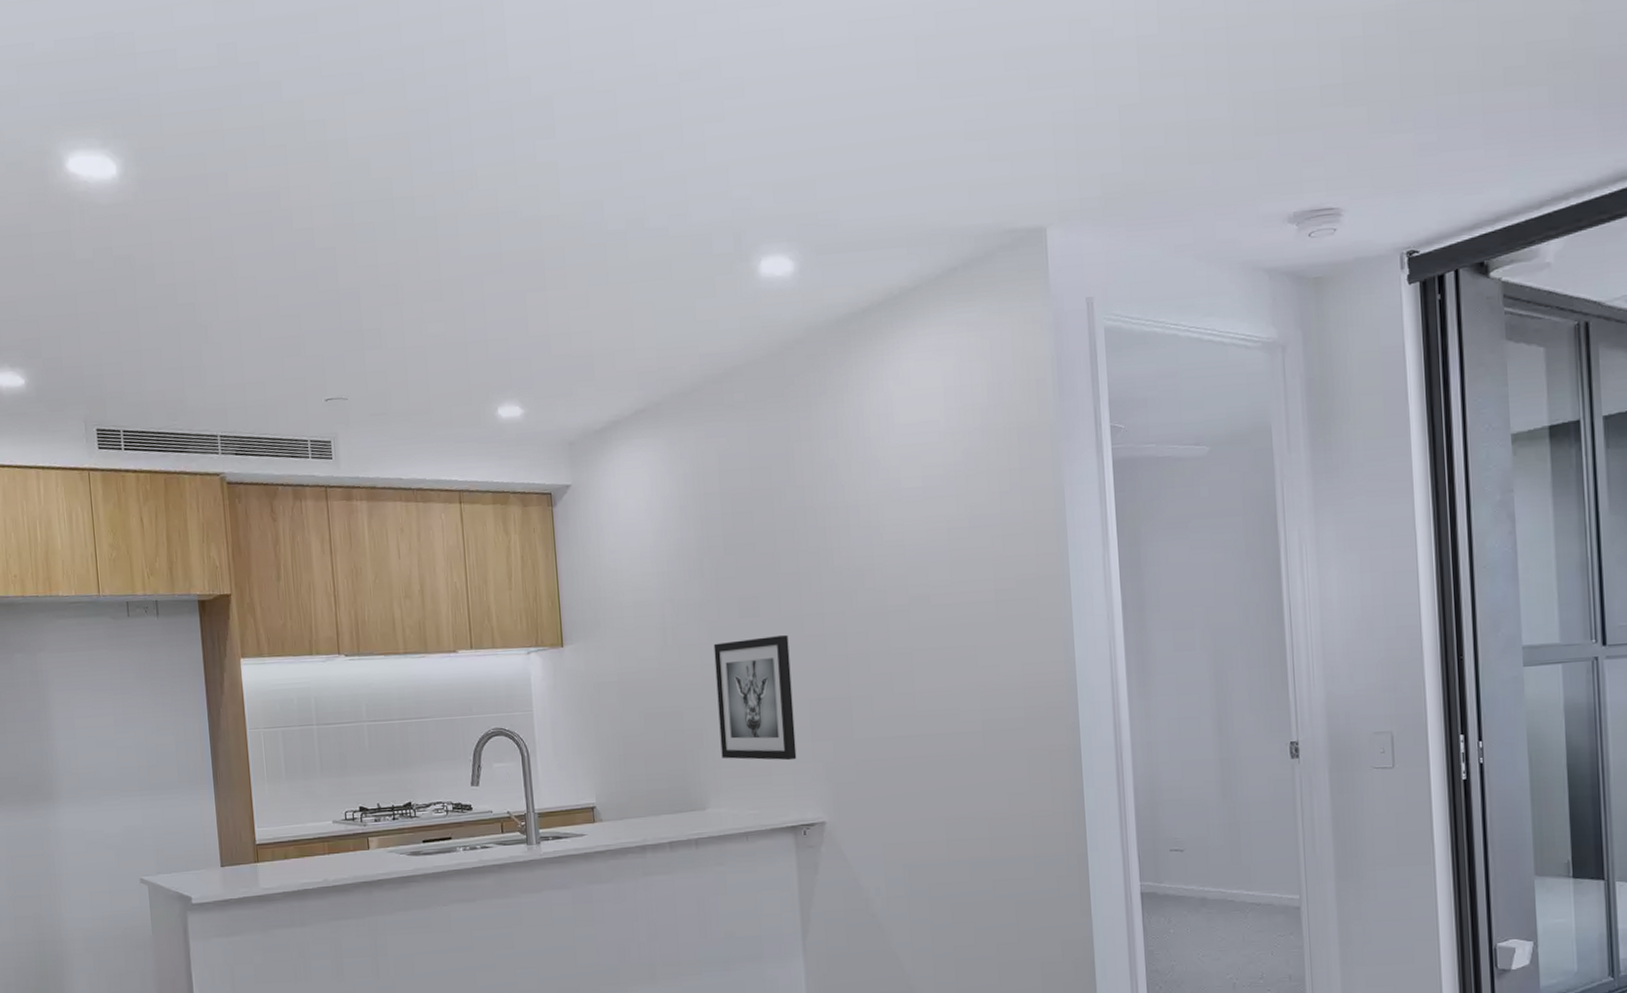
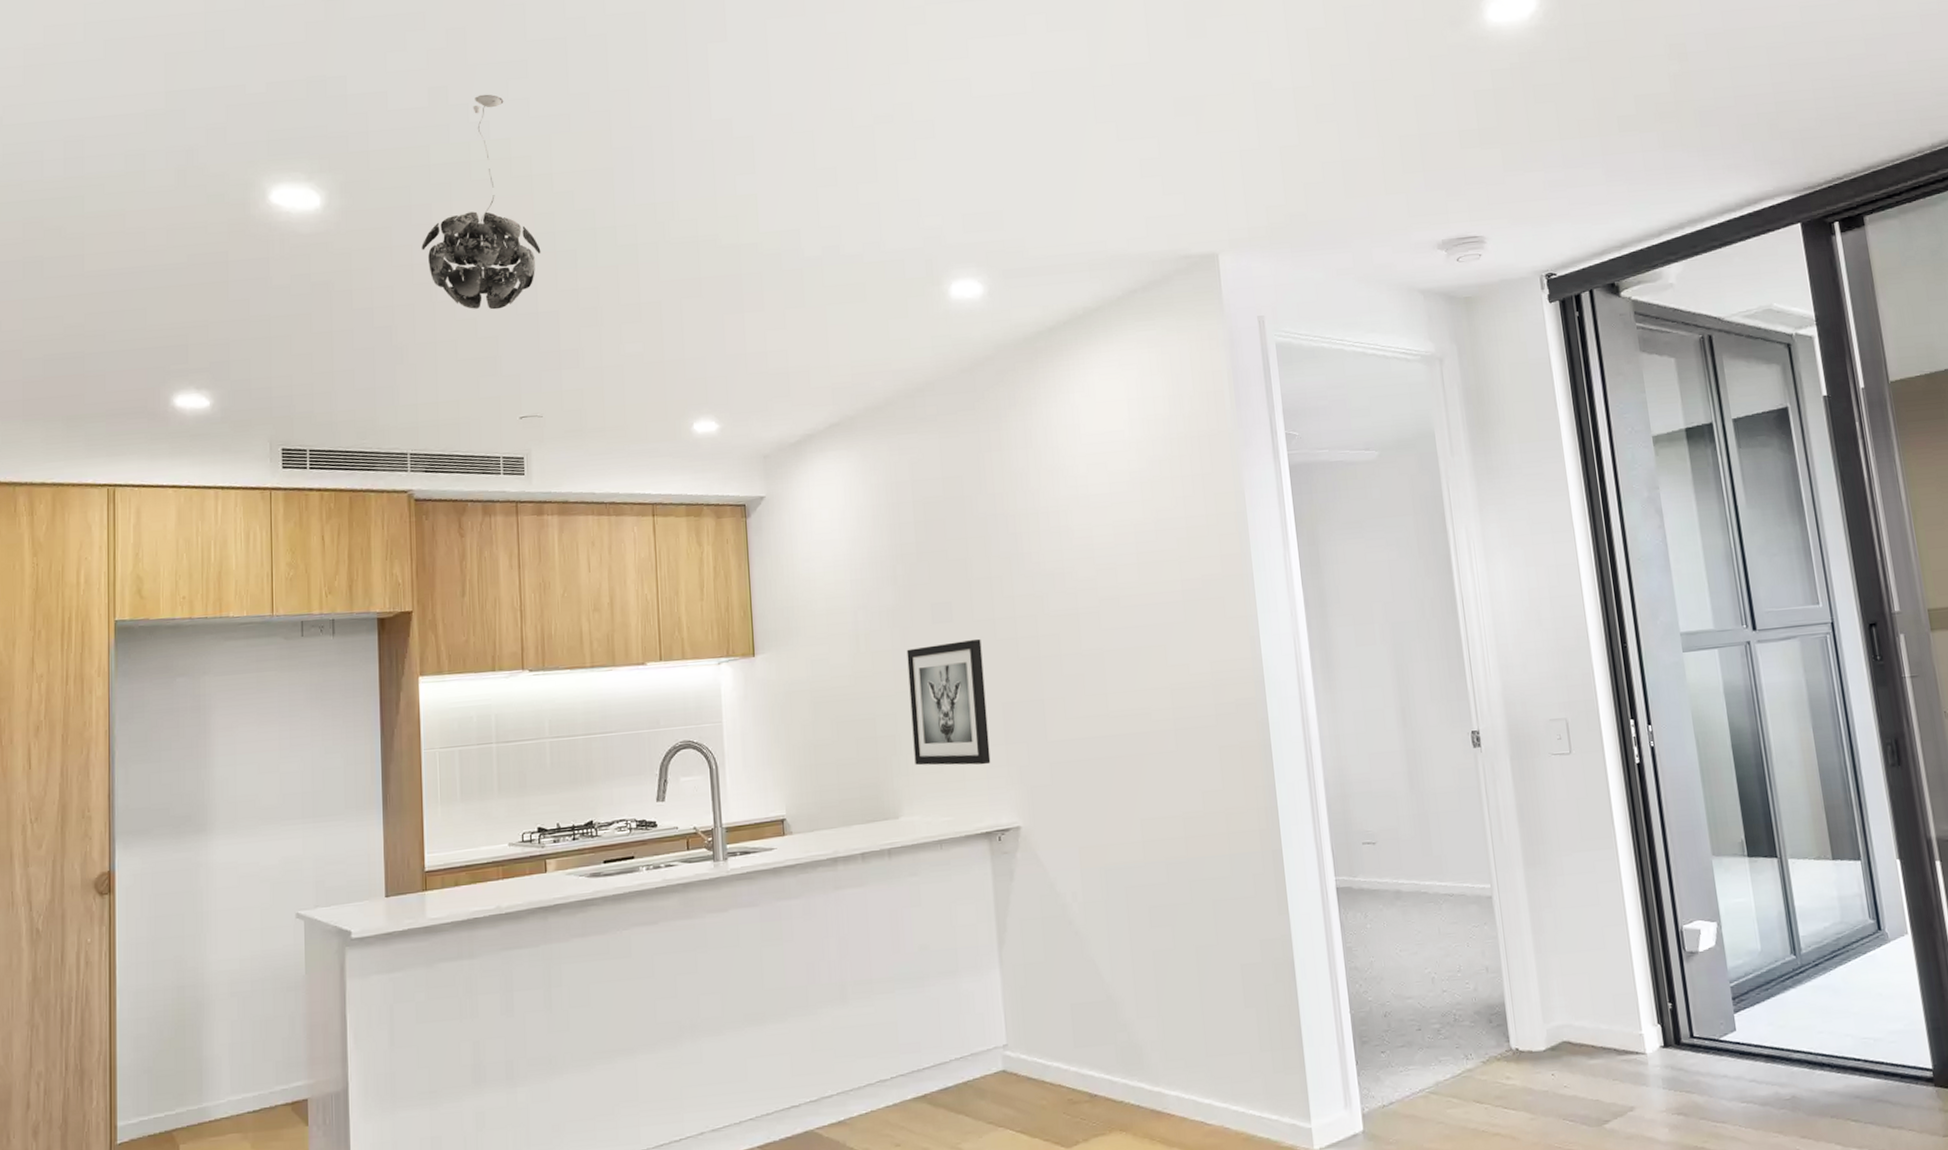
pendant light: none [219,51,339,286] -> present [421,94,541,310]

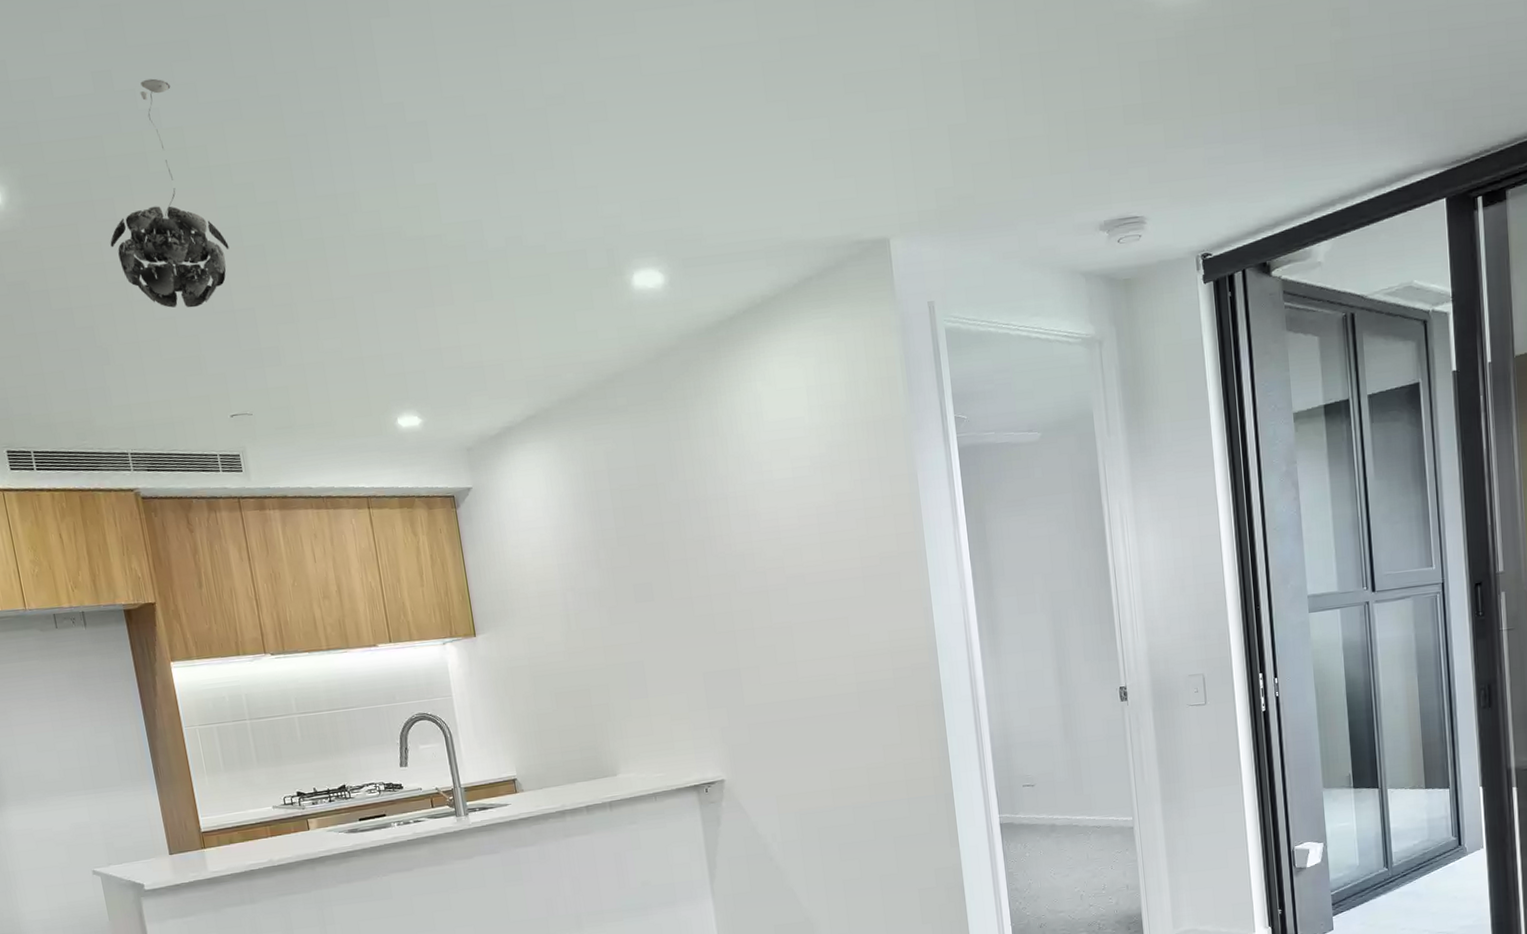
wall art: present [906,639,991,766] -> none [614,616,695,730]

